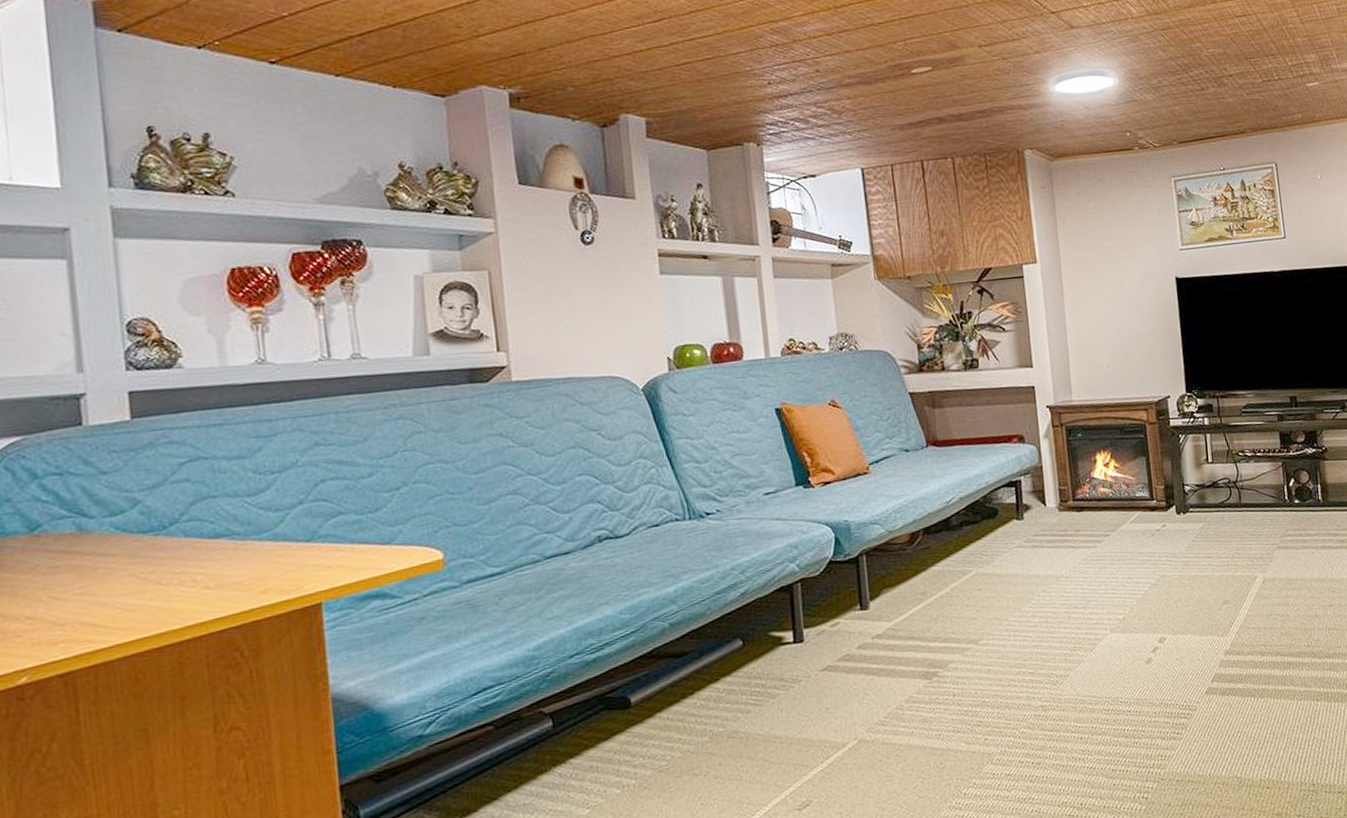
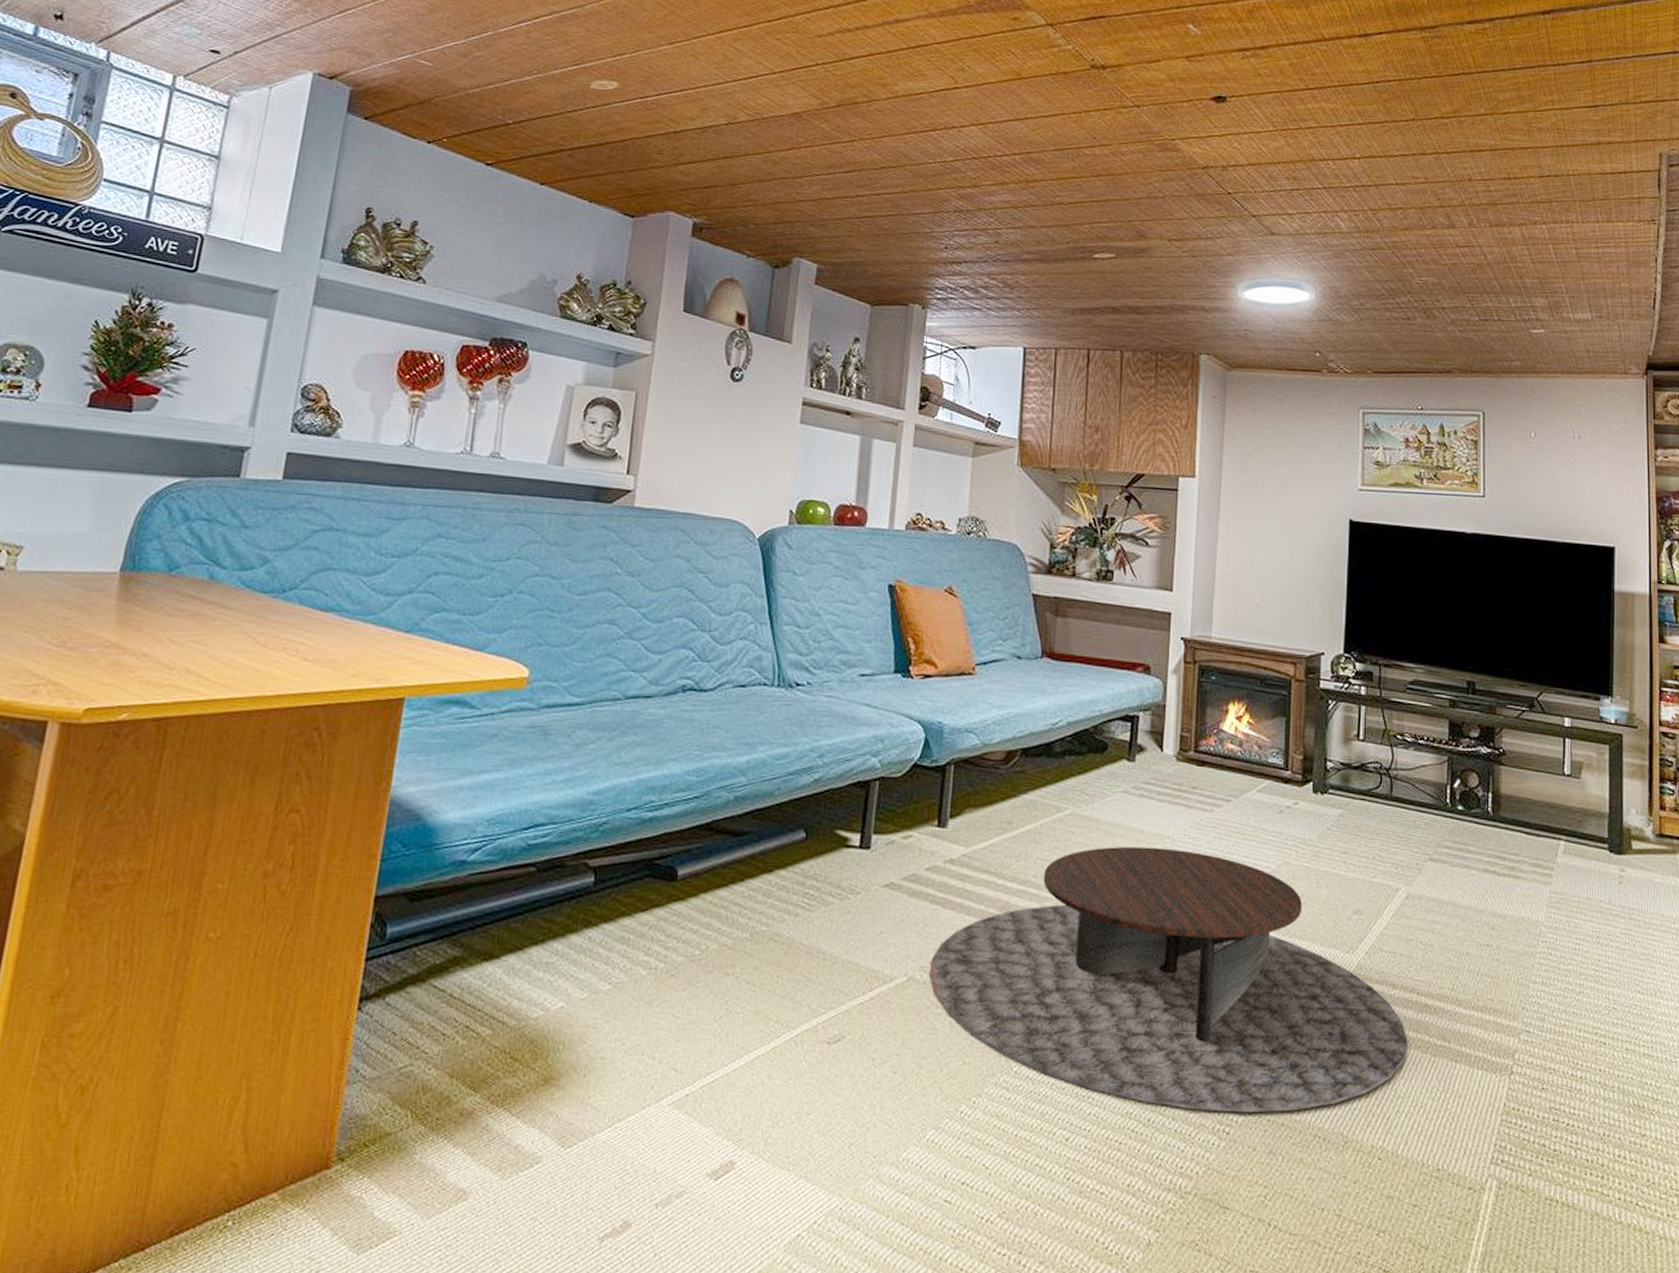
coffee table: none [875,582,1279,793] -> present [929,846,1408,1113]

